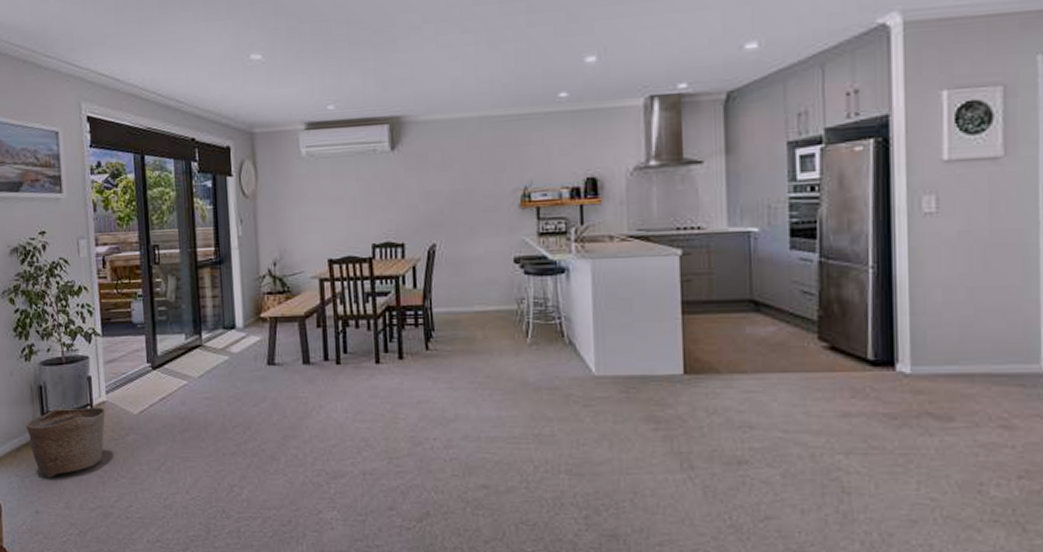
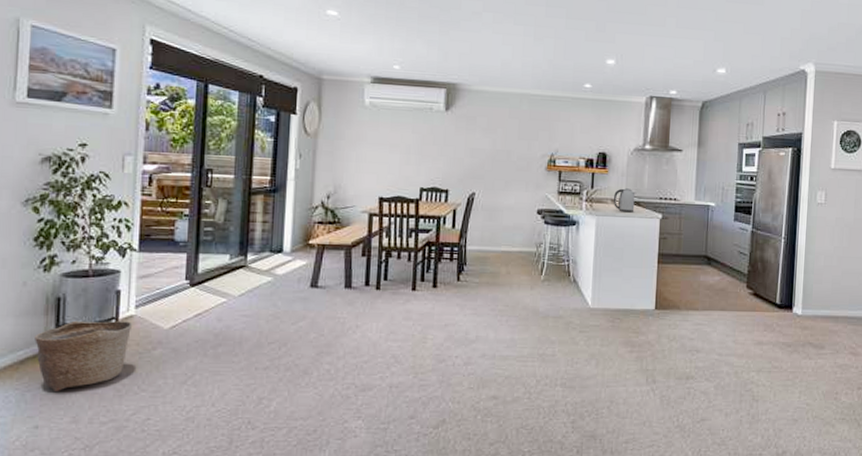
kettle: none [612,220,643,252] -> present [614,188,636,213]

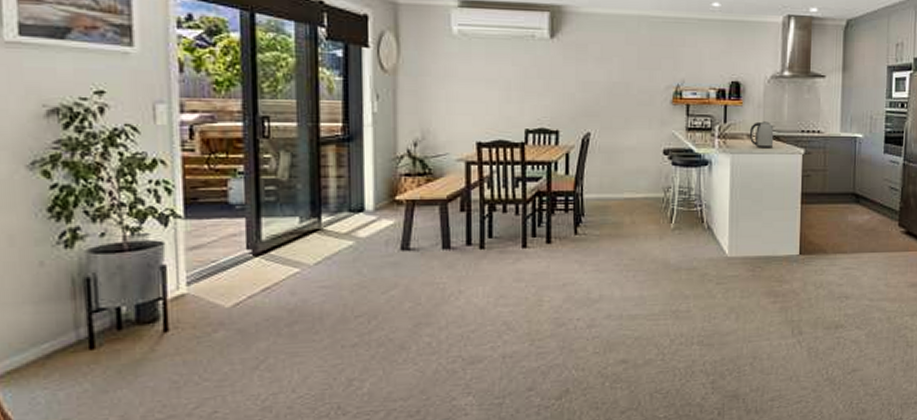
basket: present [35,320,133,393] -> none [62,301,186,389]

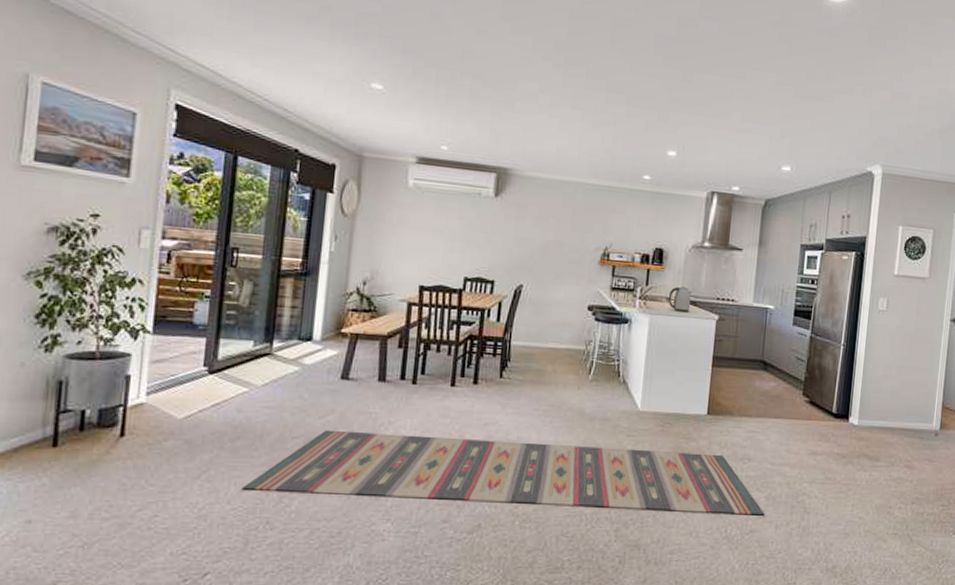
rug: none [307,295,867,376] -> present [242,431,765,516]

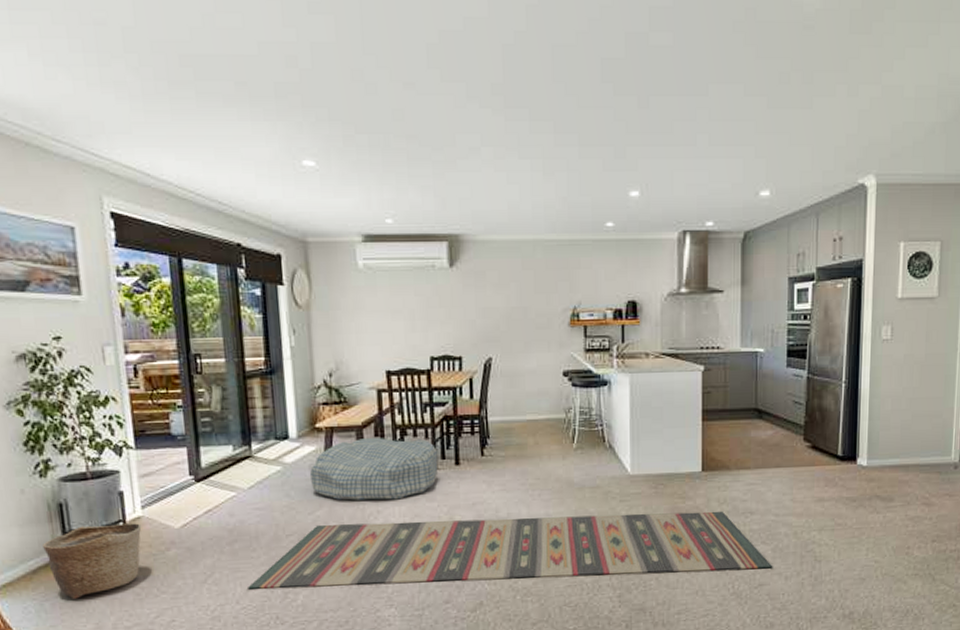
basket: none [31,406,143,485] -> present [43,523,142,600]
dog bed: none [327,348,458,413] -> present [310,437,438,501]
kettle: present [669,286,692,313] -> none [648,339,673,367]

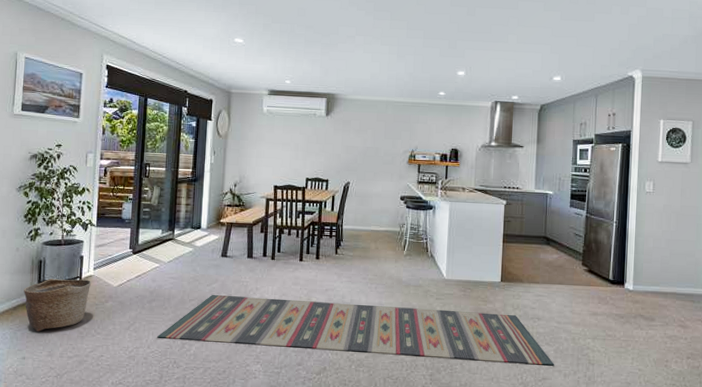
dog bed: present [310,437,438,501] -> none [212,233,304,281]

